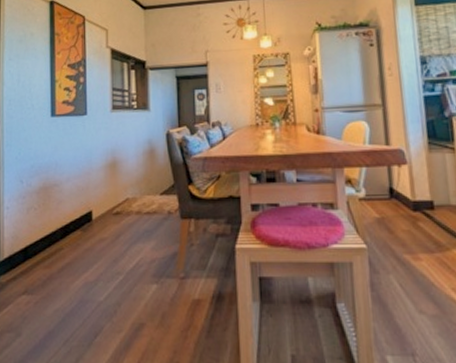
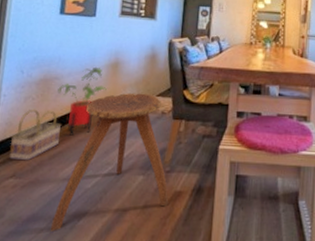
basket: none [18,219,67,276] -> present [9,109,62,161]
house plant: none [58,168,107,245] -> present [57,66,107,136]
stool: none [68,193,188,350] -> present [50,93,169,231]

